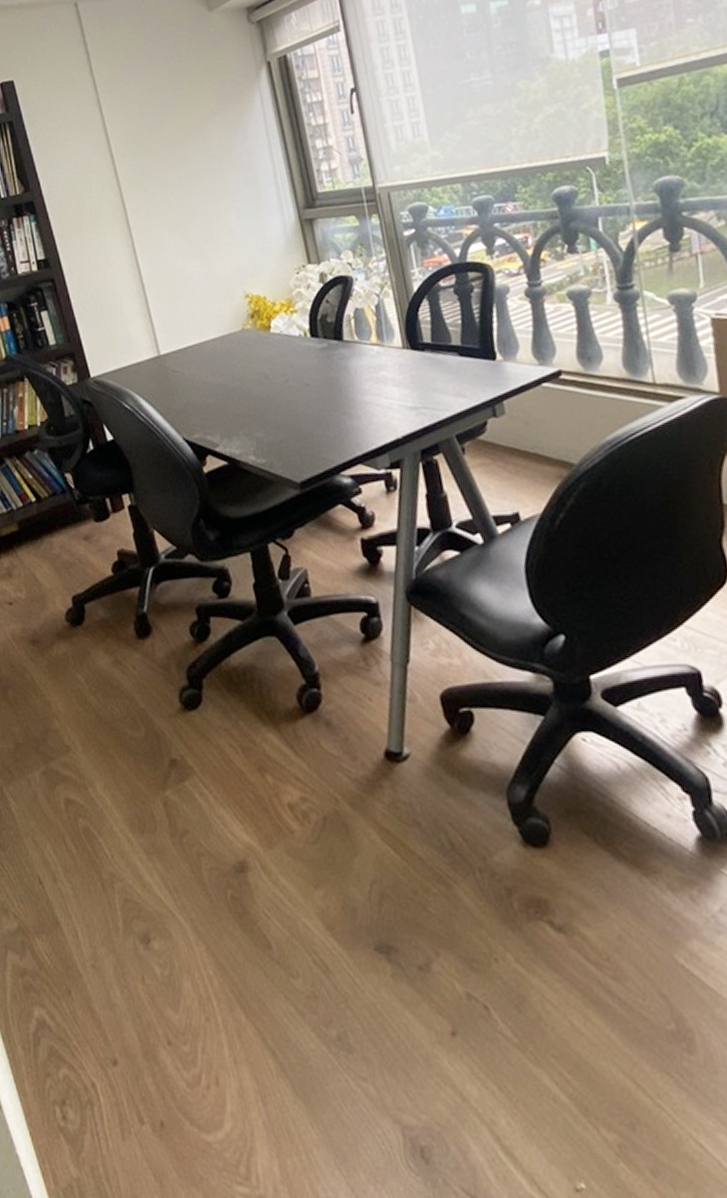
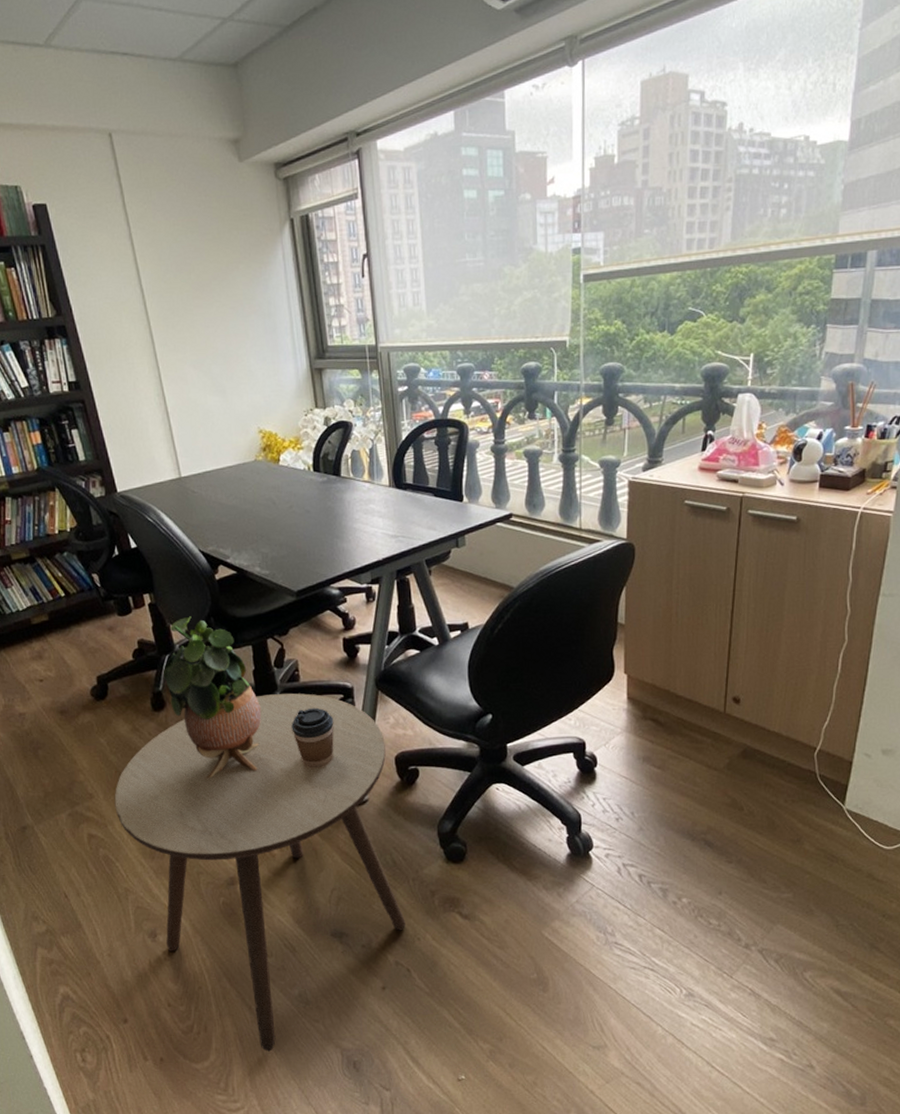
side table: none [94,611,476,1123] -> present [114,693,405,1052]
potted plant: none [147,519,267,726] -> present [163,616,261,779]
coffee cup: none [304,630,361,712] -> present [291,707,334,769]

